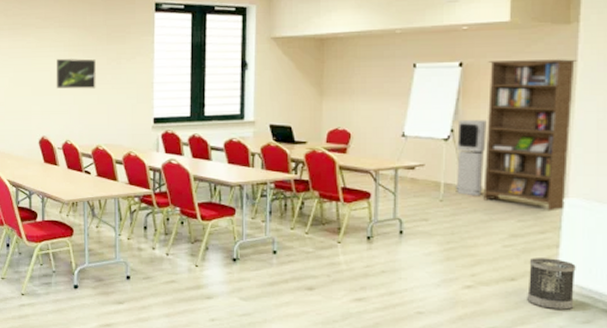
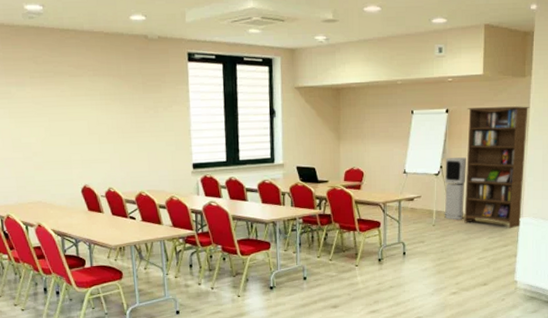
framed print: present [56,58,96,89] -> none [93,107,135,138]
wastebasket: present [527,258,576,311] -> none [495,265,528,305]

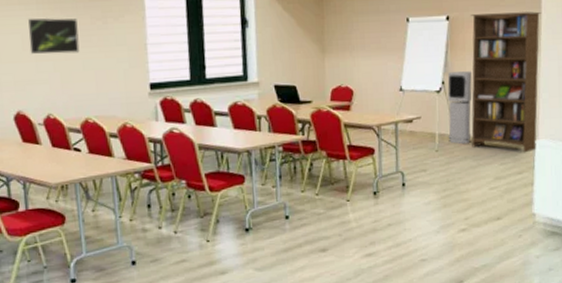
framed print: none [93,107,135,138] -> present [28,18,80,54]

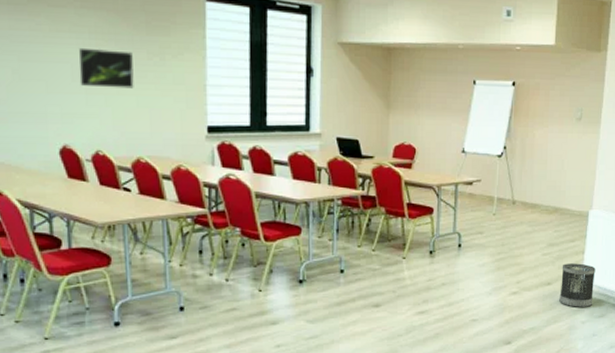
air purifier: present [447,71,472,144] -> none [505,138,533,210]
bookcase: present [471,11,541,153] -> none [528,82,604,222]
wastebasket: none [510,195,547,242] -> present [559,263,596,308]

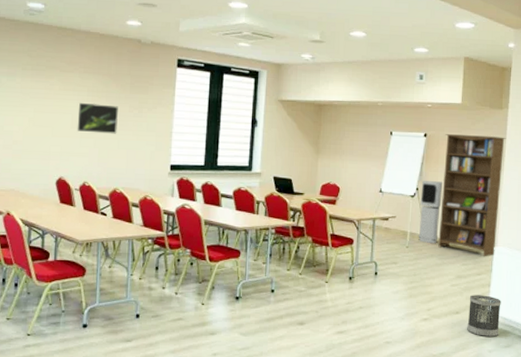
air purifier: none [505,138,533,210] -> present [417,181,442,244]
bookcase: none [528,82,604,222] -> present [438,134,506,257]

